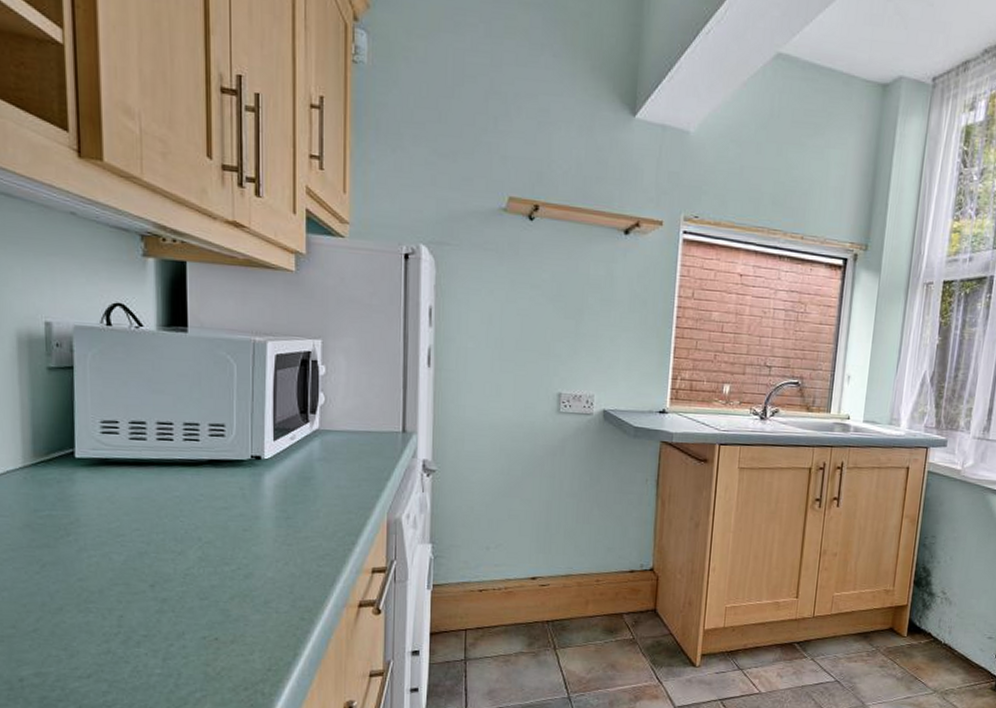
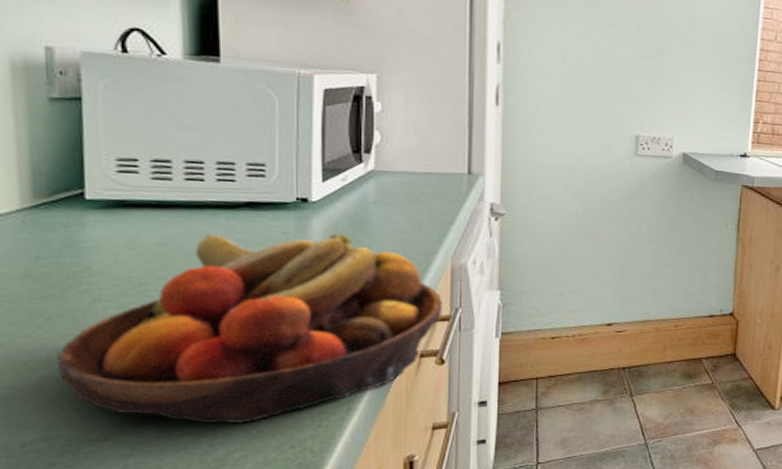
fruit bowl: none [50,488,380,666] -> present [57,233,444,424]

